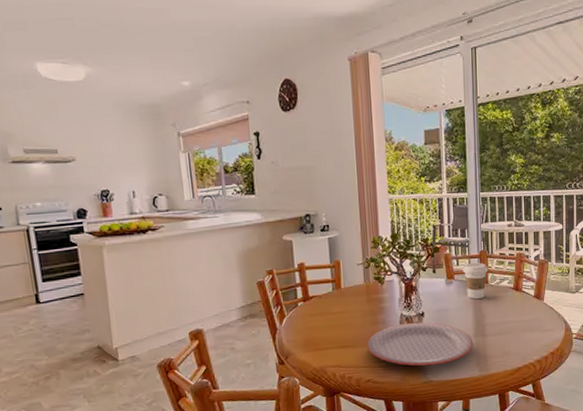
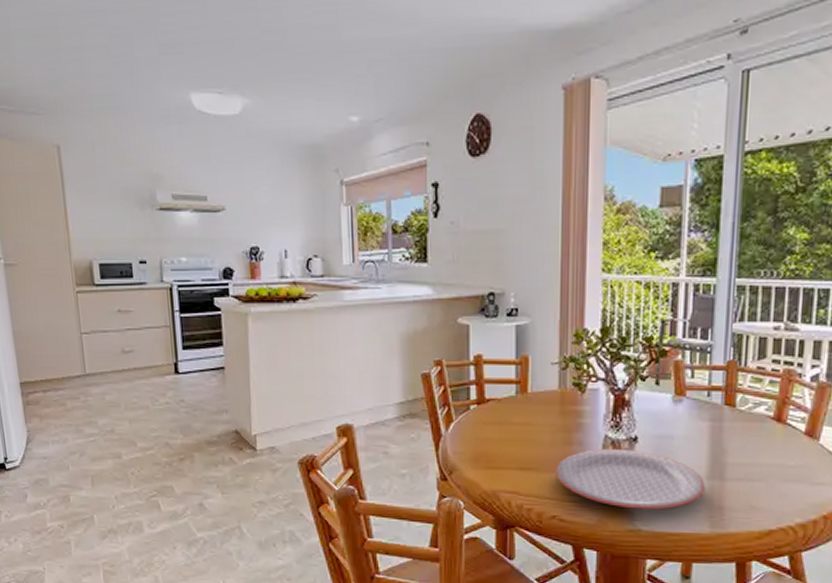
coffee cup: present [463,262,488,299] -> none [699,376,738,427]

